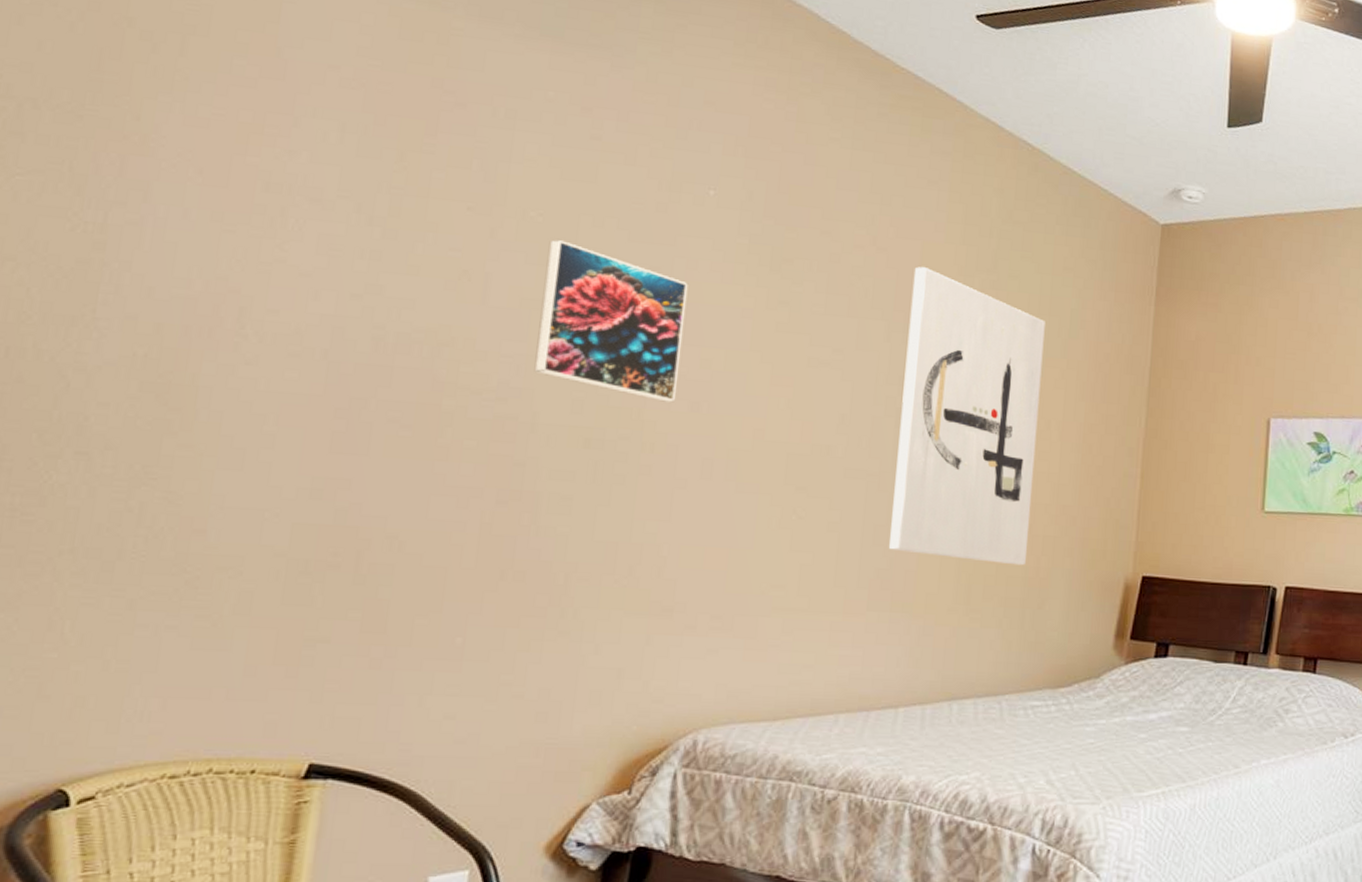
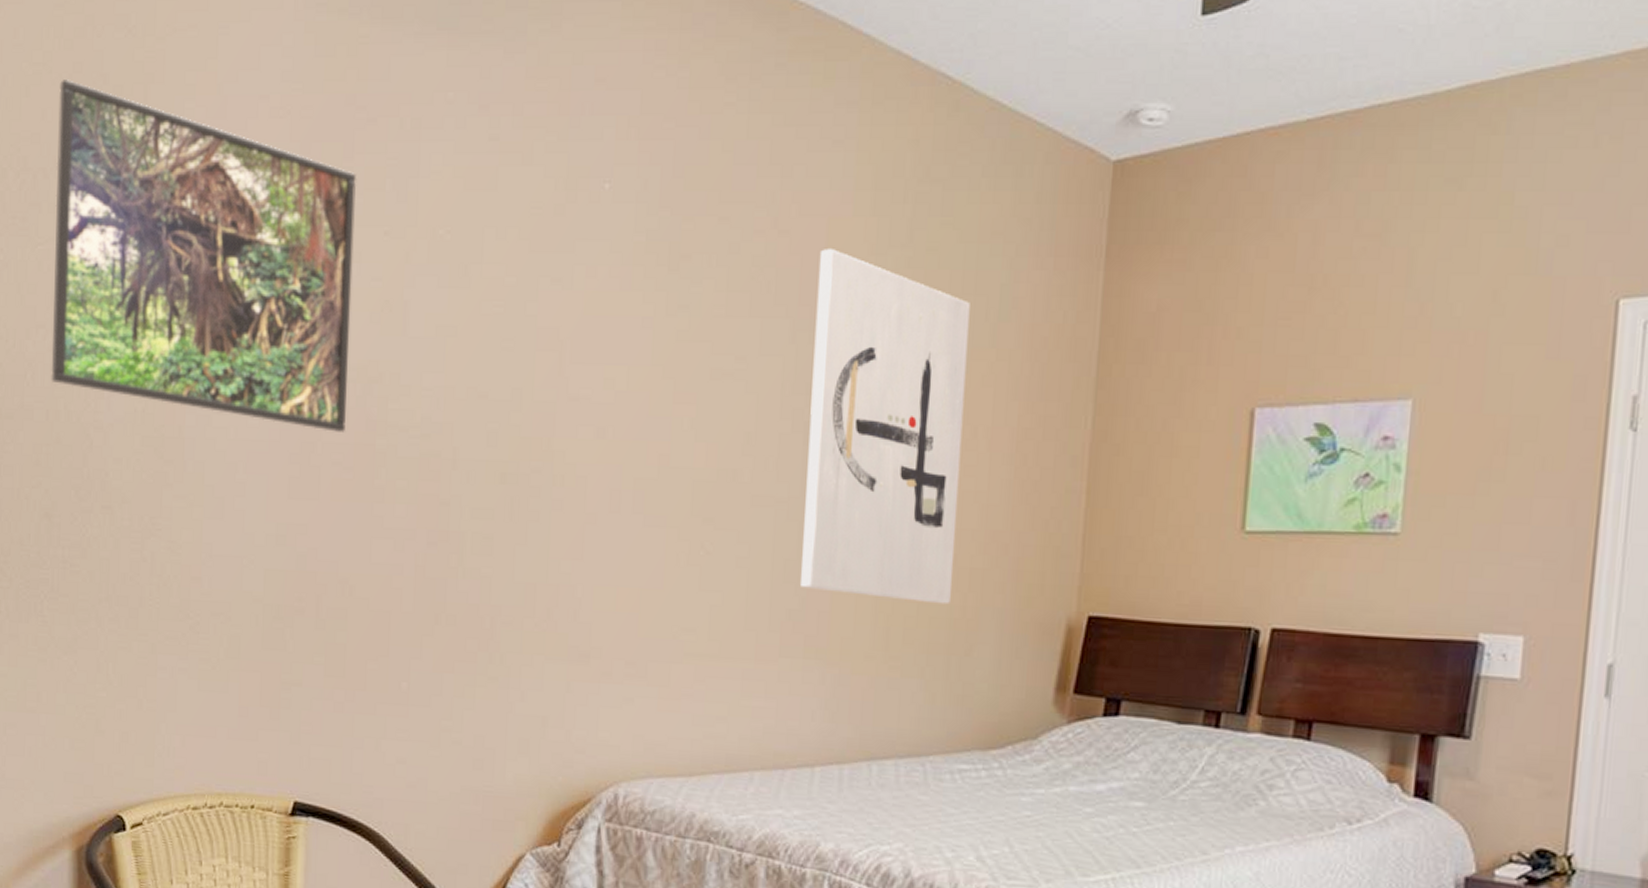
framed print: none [17,15,440,391] -> present [51,79,357,432]
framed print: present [534,239,689,403] -> none [452,257,589,429]

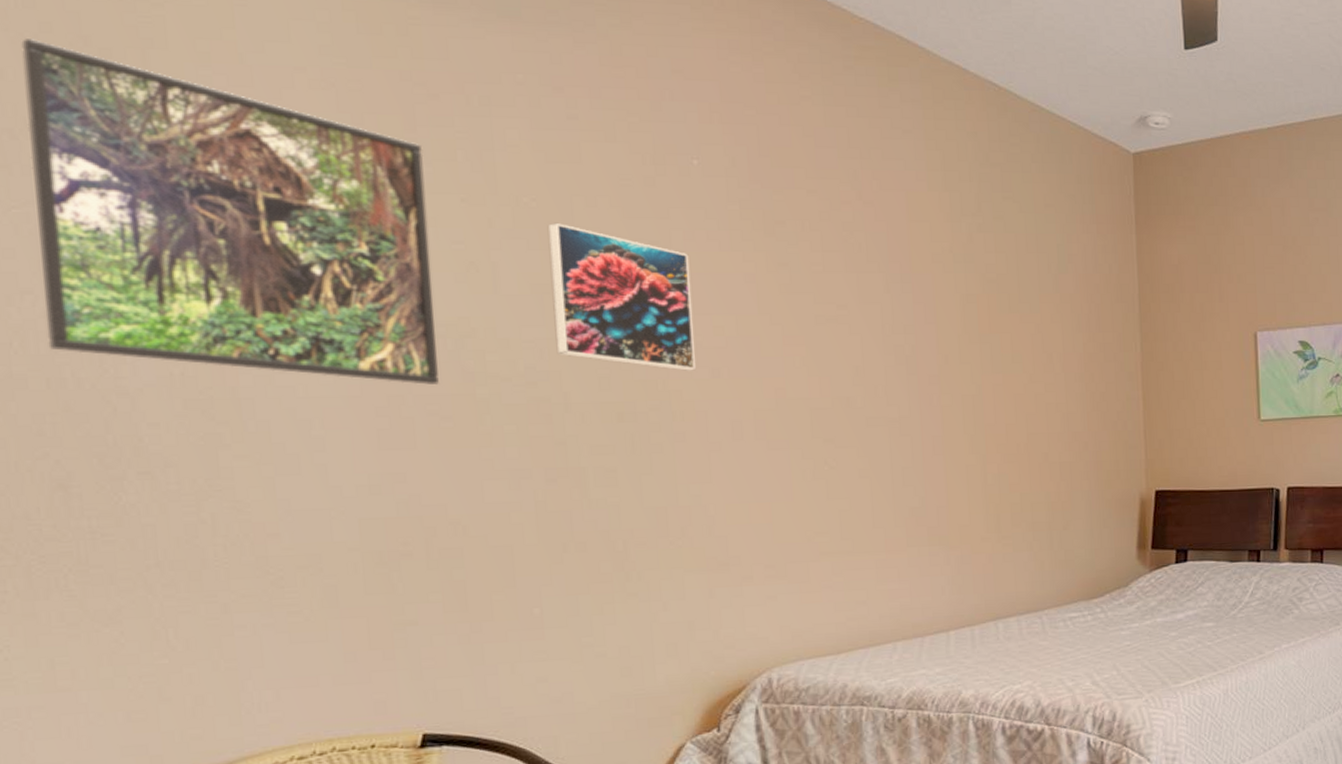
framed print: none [452,257,589,429] -> present [548,222,695,371]
wall art: present [801,249,970,605] -> none [902,217,1047,492]

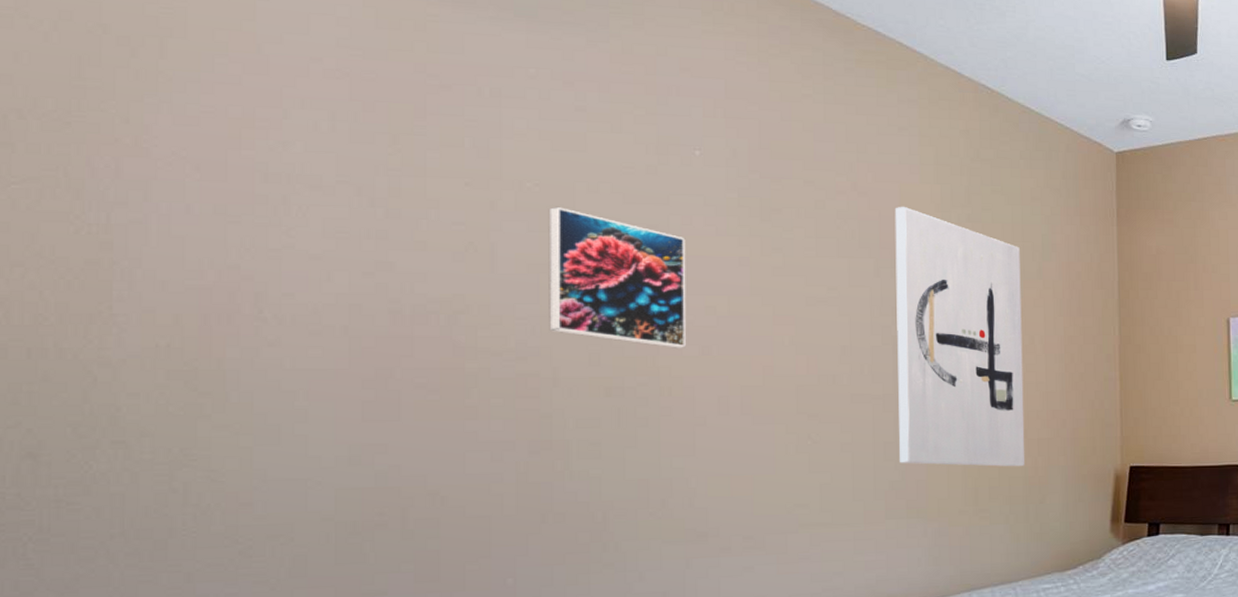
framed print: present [21,39,439,385] -> none [33,25,431,359]
wall art: none [902,217,1047,492] -> present [894,207,1025,467]

